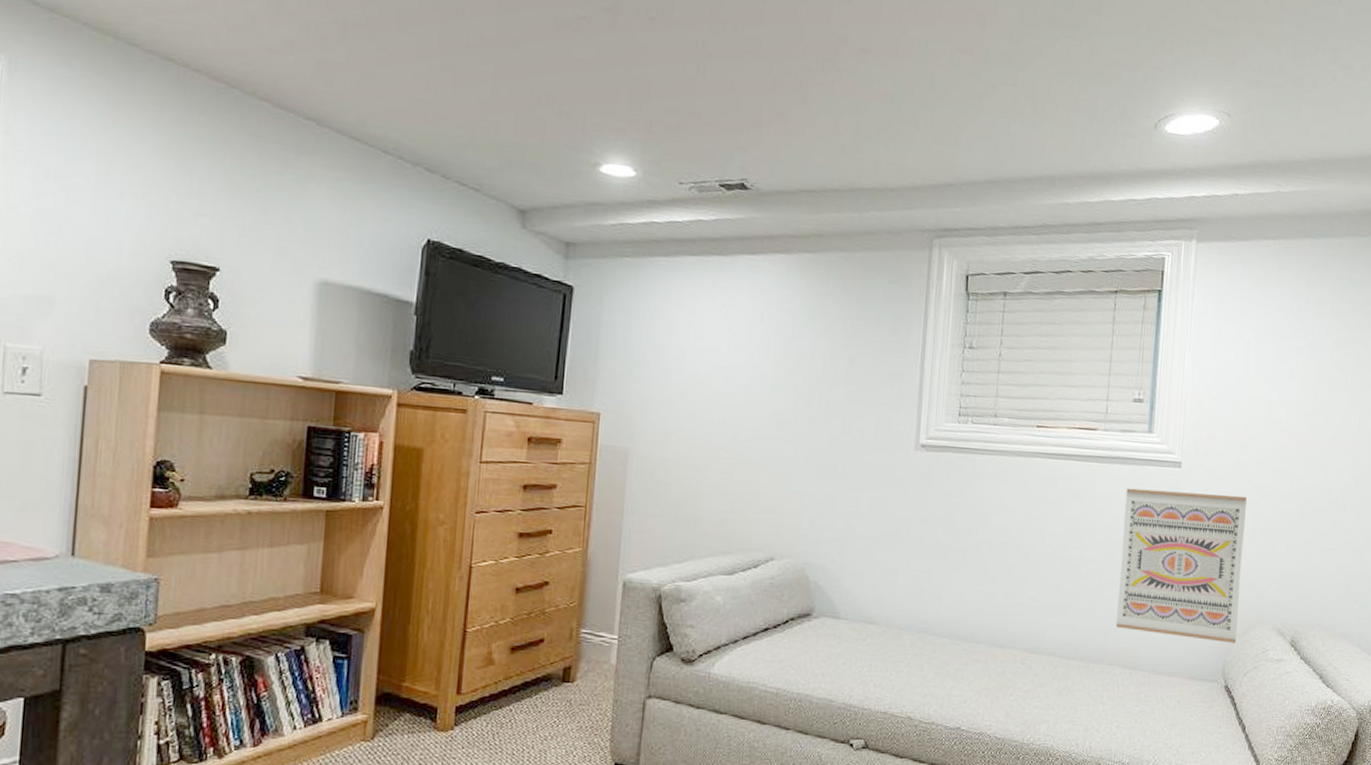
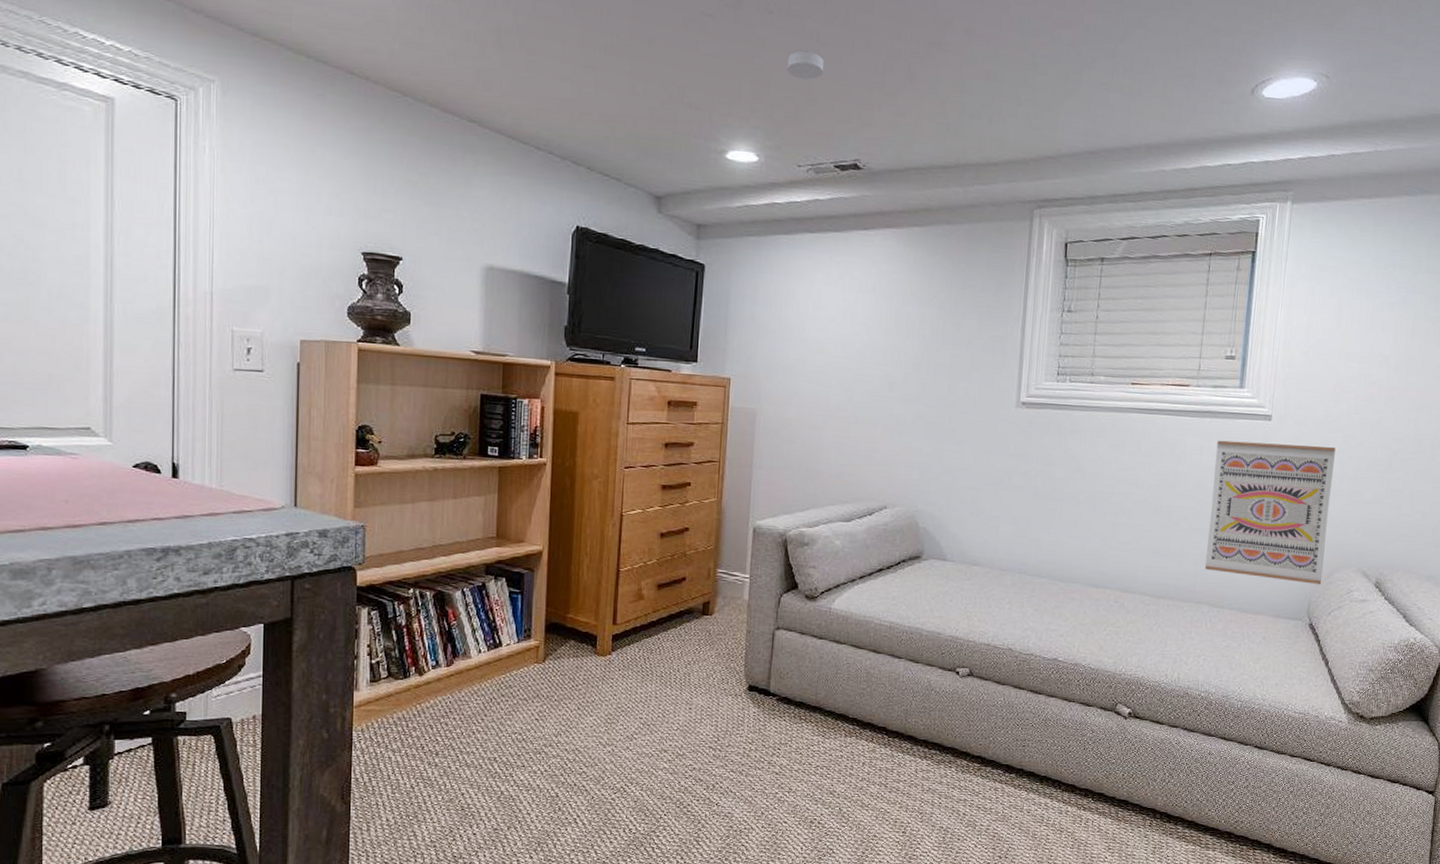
smoke detector: none [668,60,710,92] -> present [786,49,824,80]

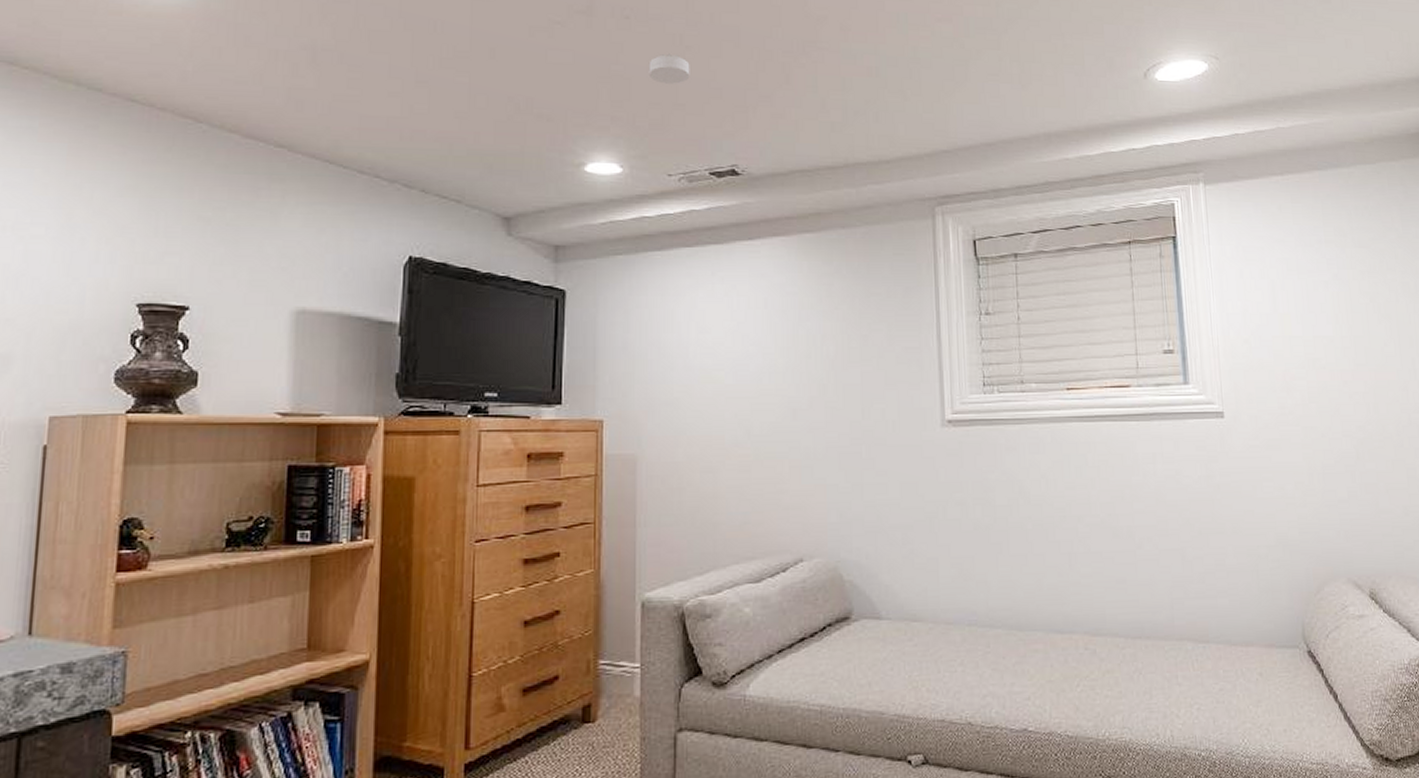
wall art: present [1204,440,1336,584] -> none [1170,441,1312,603]

